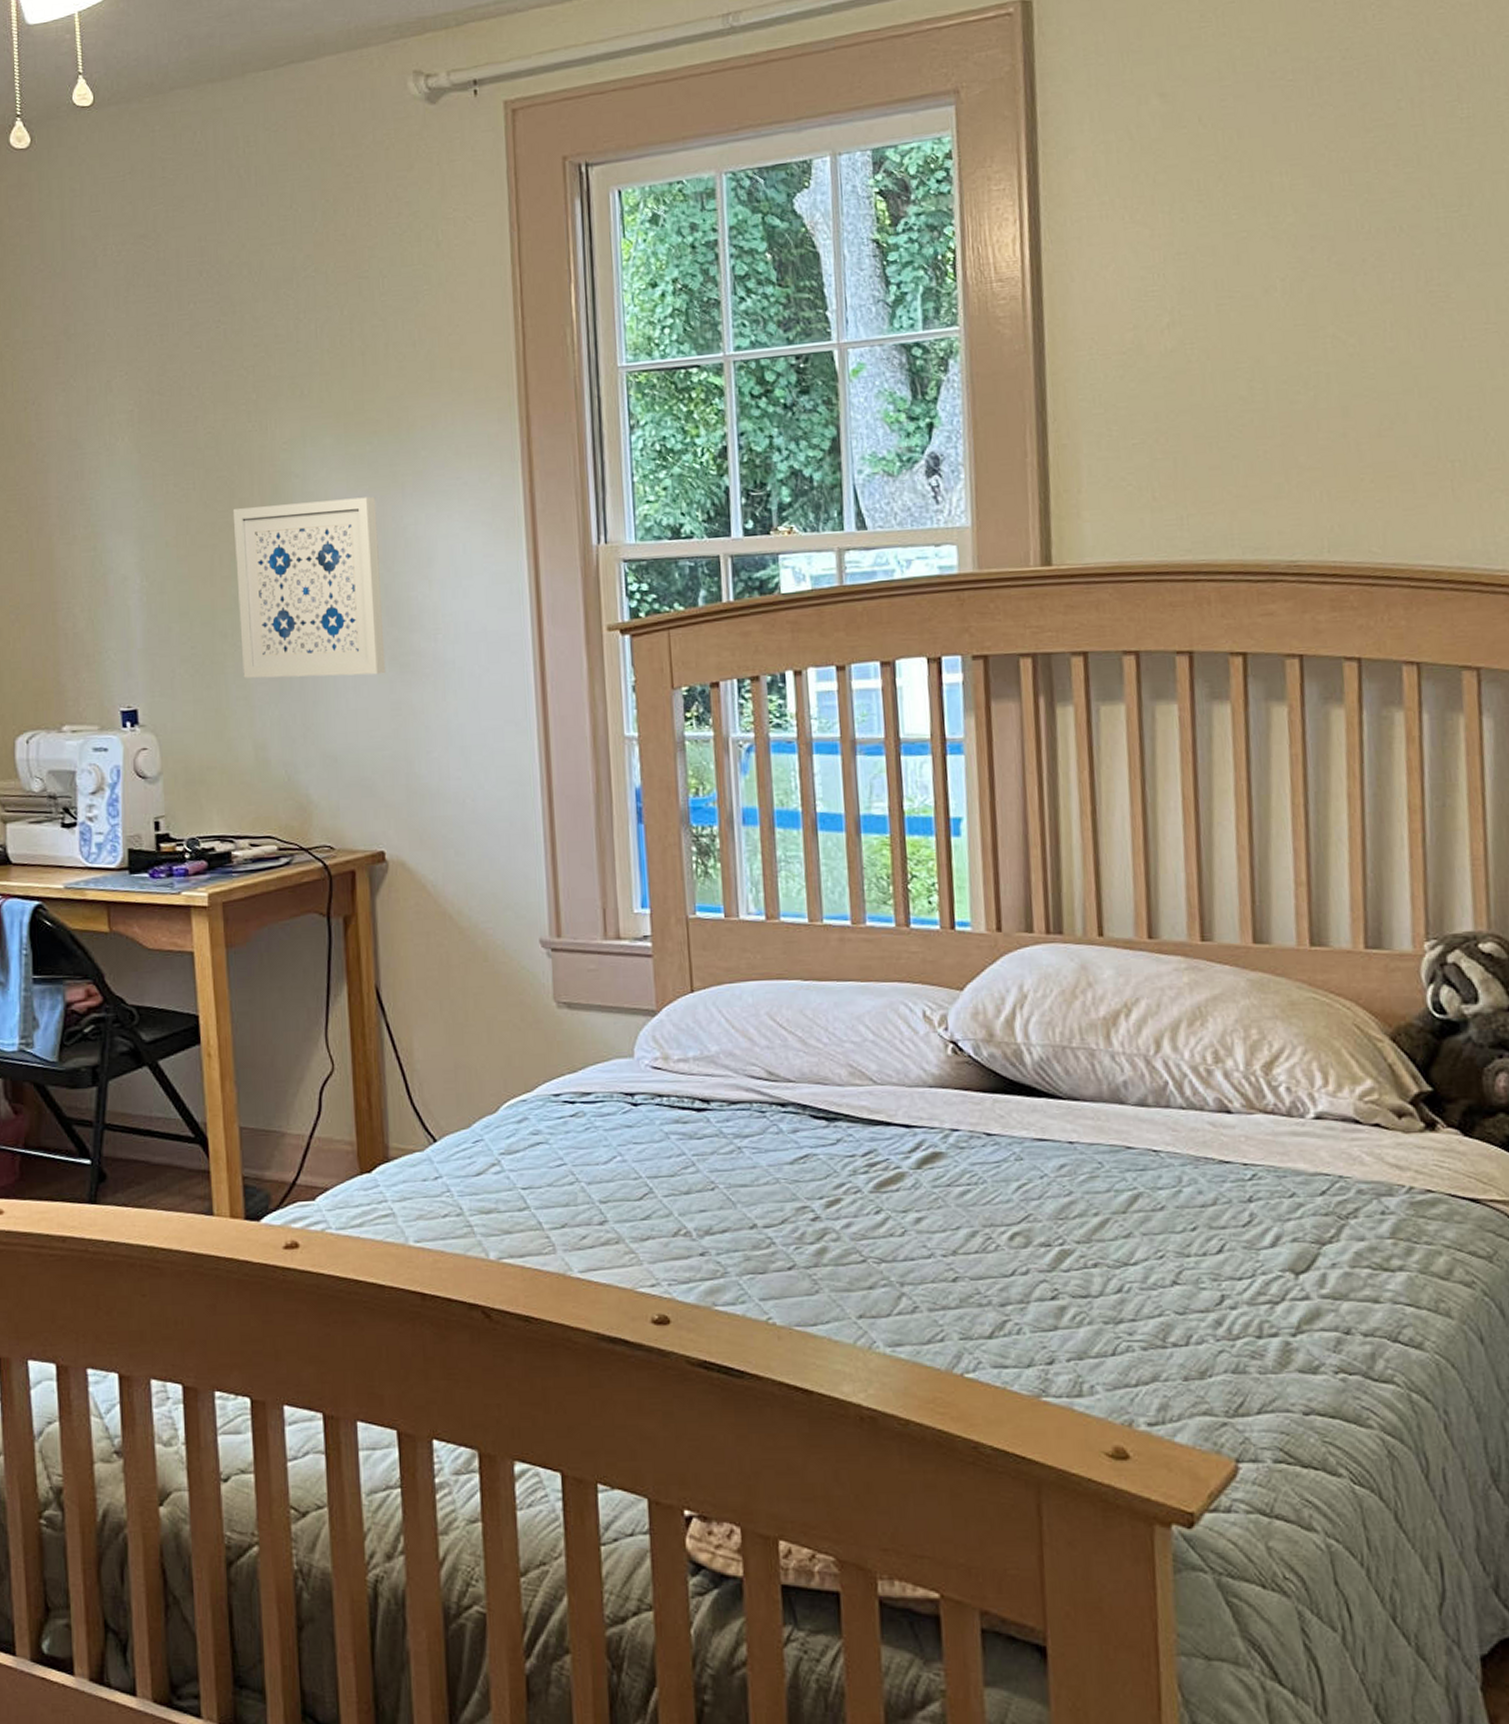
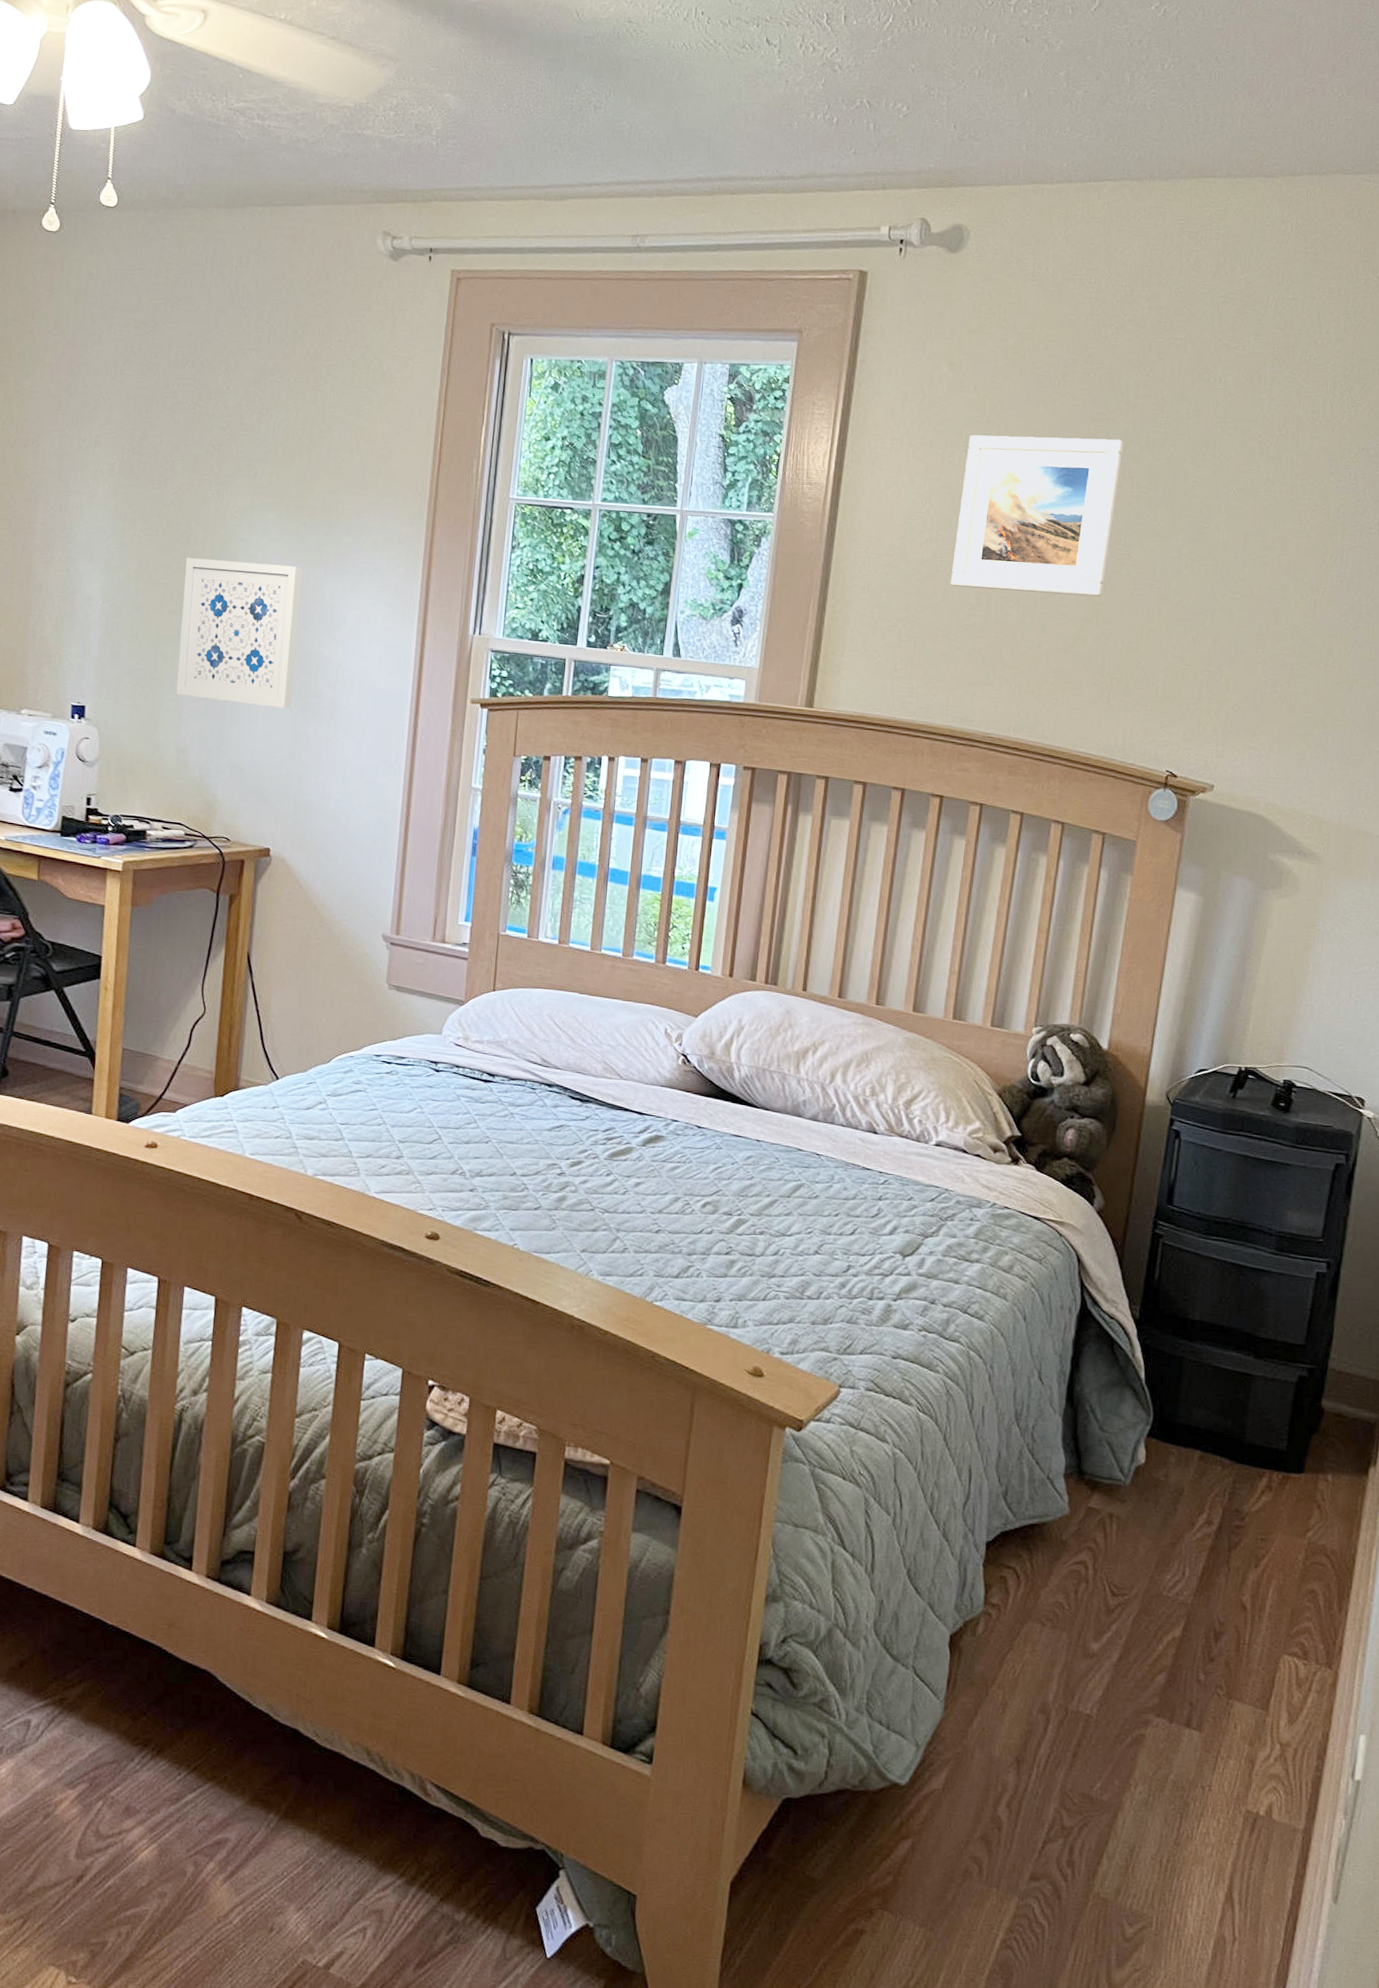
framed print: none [1202,148,1420,379] -> present [950,434,1124,597]

